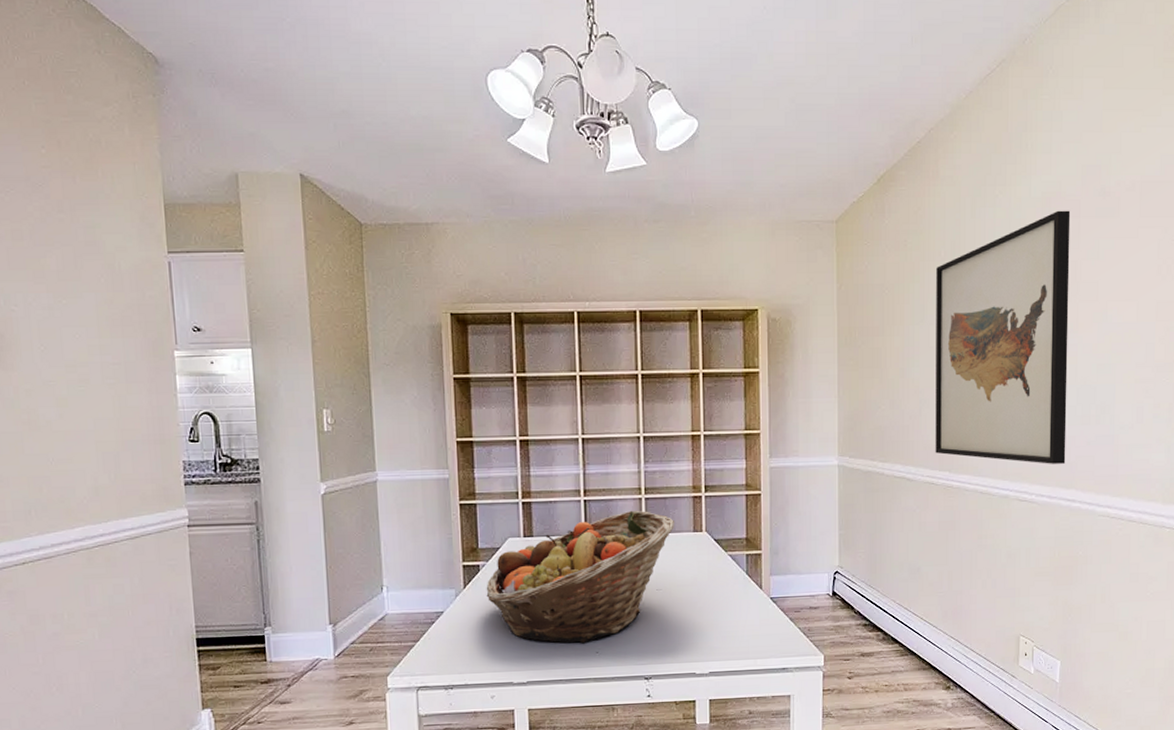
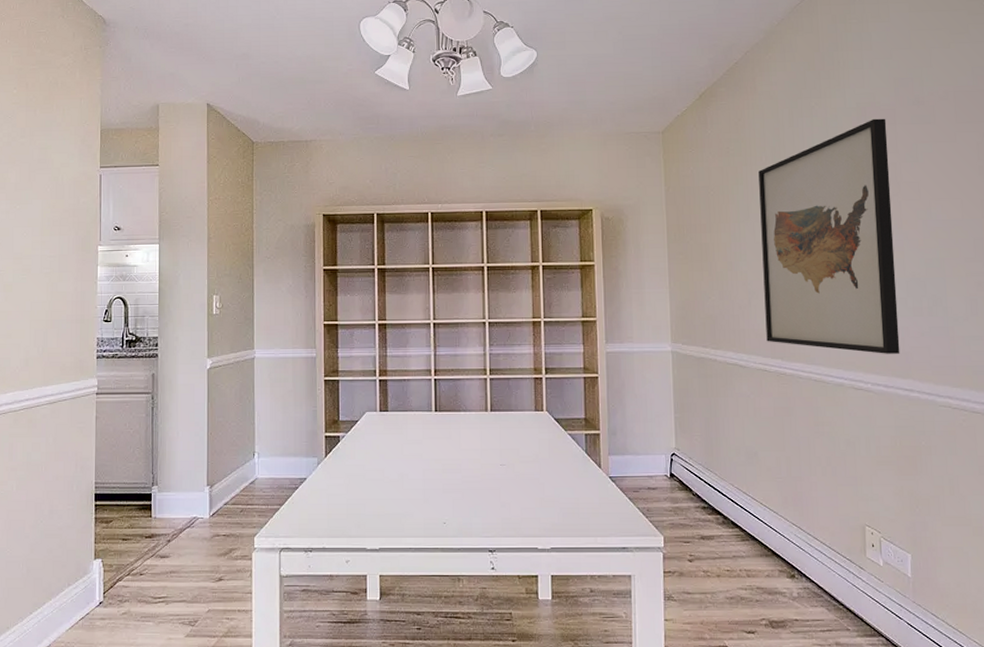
fruit basket: present [486,510,675,643] -> none [345,389,518,513]

